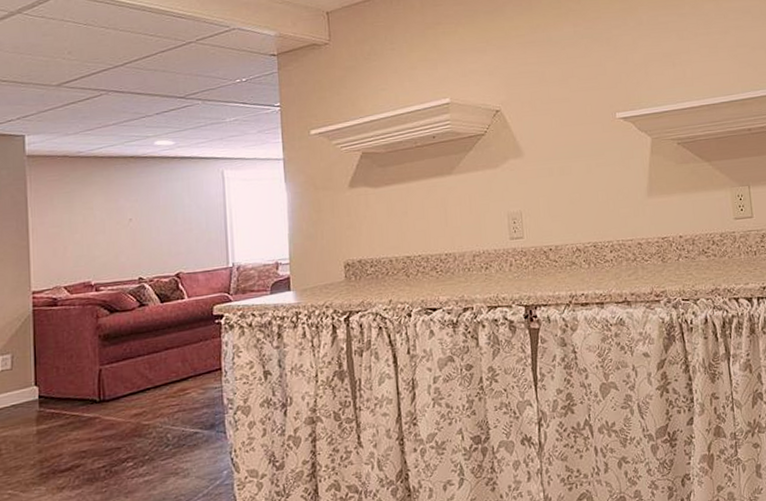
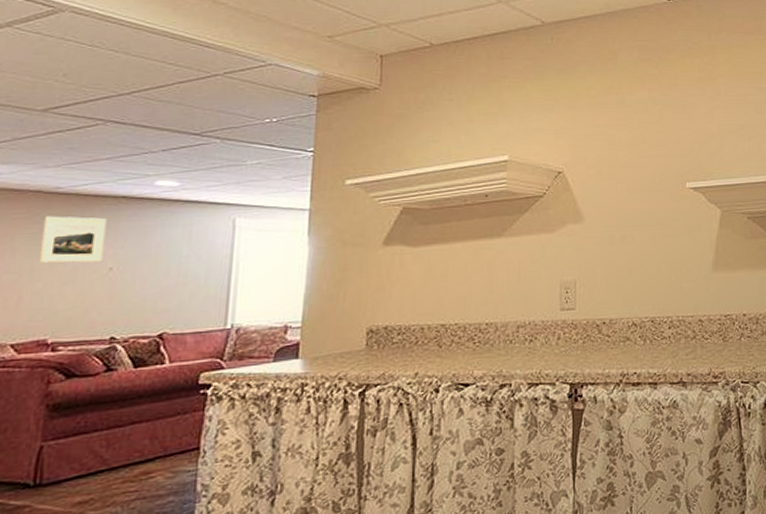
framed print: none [73,176,123,217] -> present [38,216,107,263]

